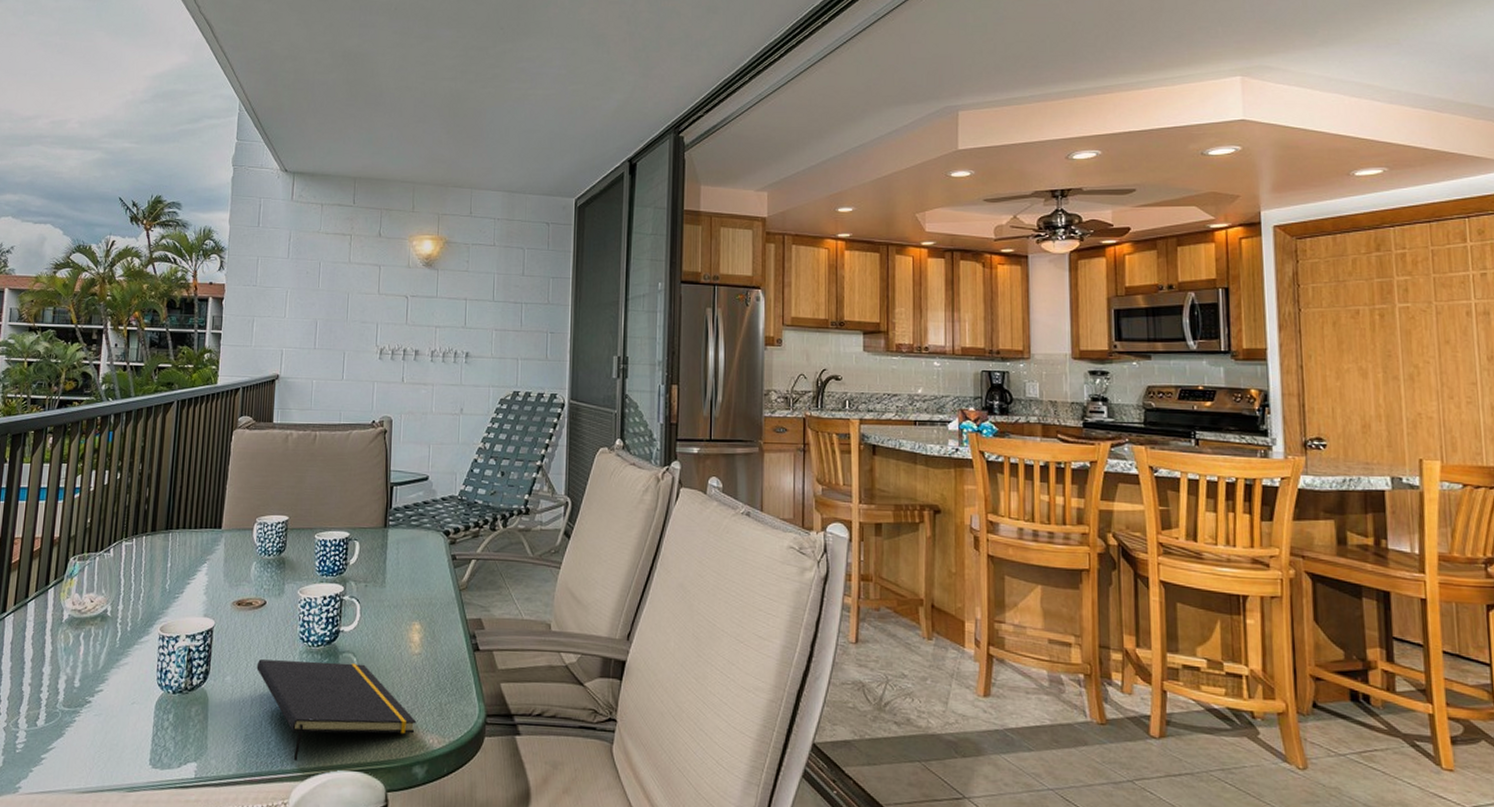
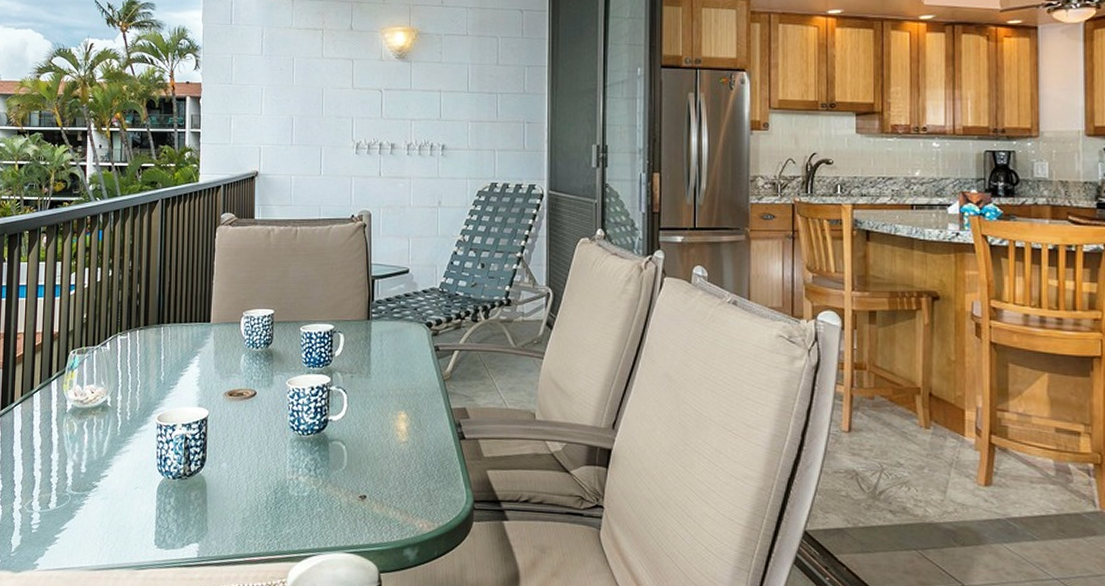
notepad: present [256,659,417,762] -> none [250,447,406,543]

